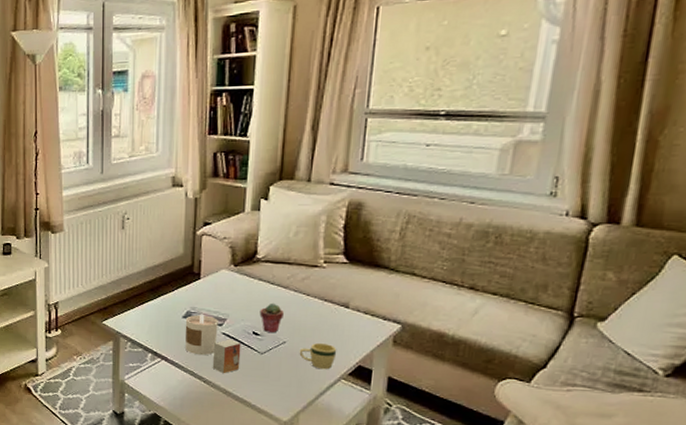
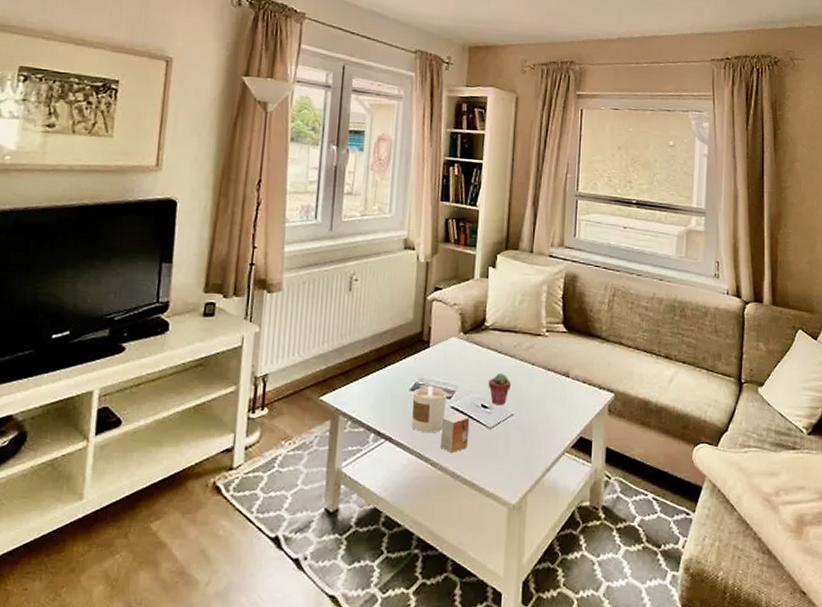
mug: present [299,342,337,370] -> none [526,414,560,443]

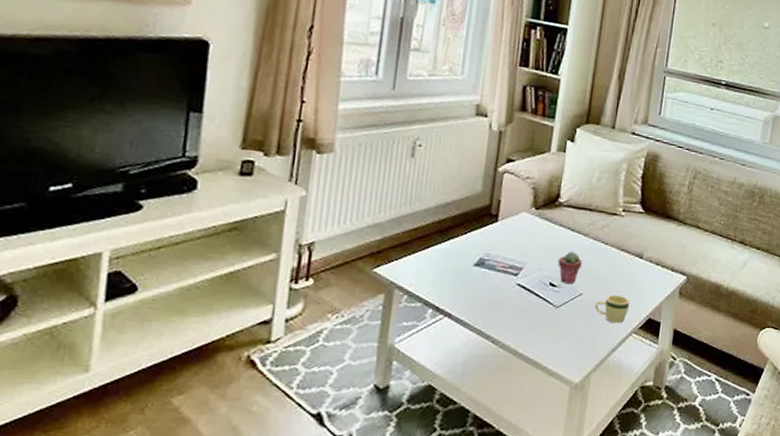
candle: present [412,385,447,434] -> none [474,261,514,311]
small box: present [440,413,470,453] -> none [502,290,537,331]
mug: none [526,414,560,443] -> present [594,294,630,324]

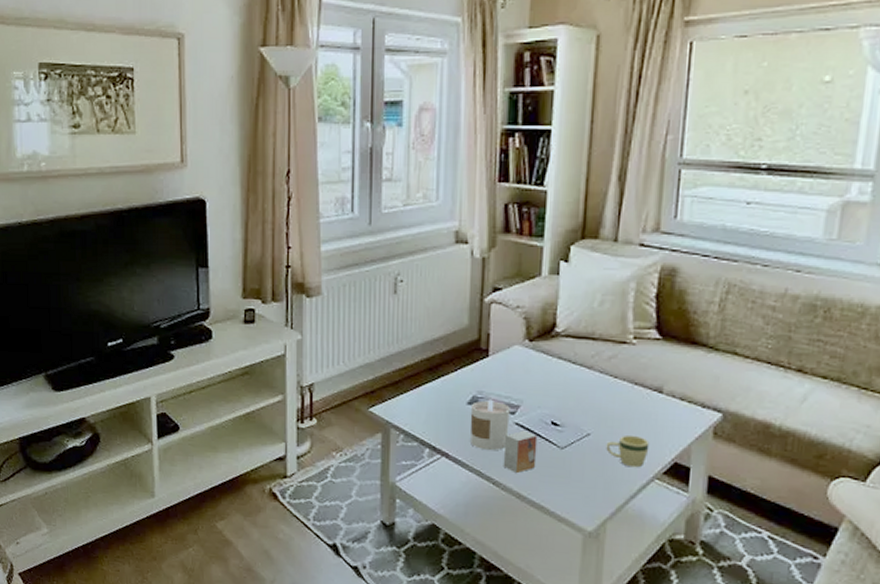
candle: none [474,261,514,311] -> present [470,399,510,451]
small box: none [502,290,537,331] -> present [503,430,538,473]
potted succulent: present [558,251,582,283] -> none [559,386,587,422]

